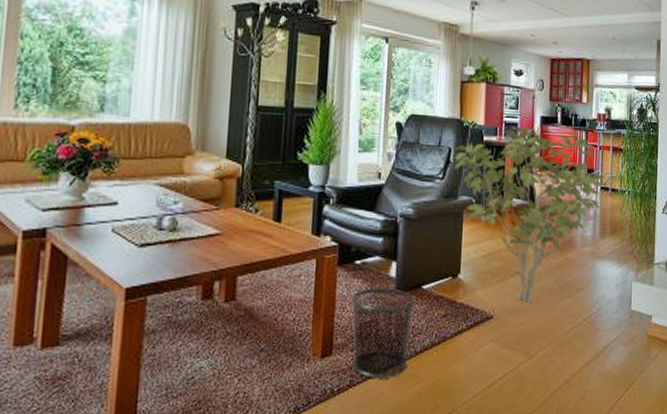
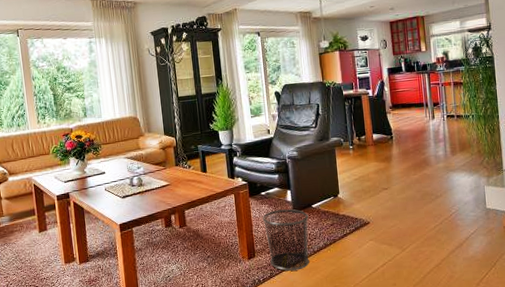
shrub: present [454,127,609,302] -> none [322,77,454,210]

